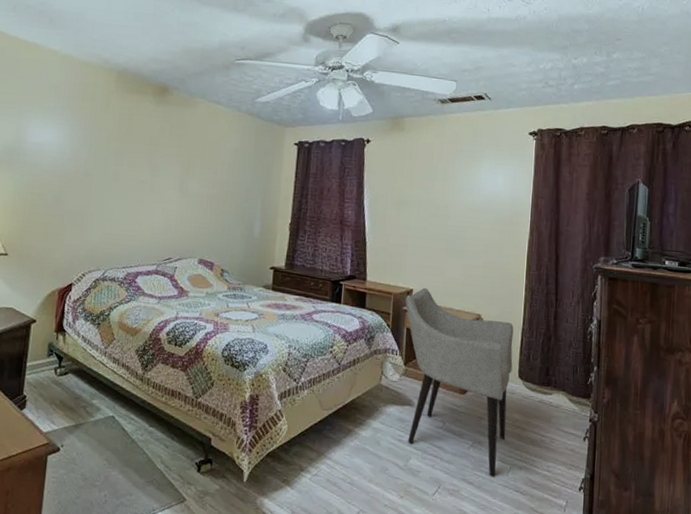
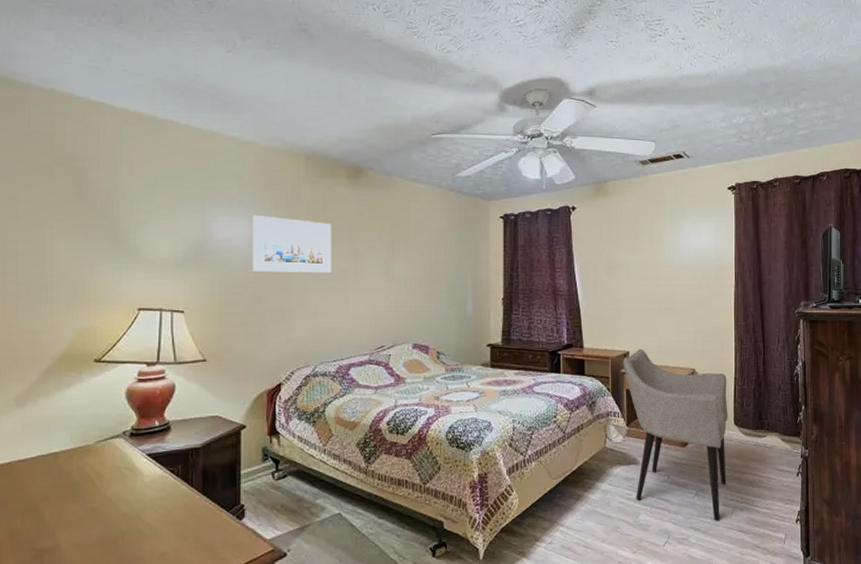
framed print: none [58,123,134,184] -> present [253,215,332,274]

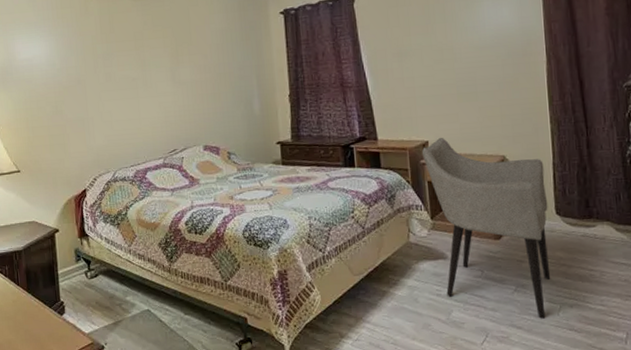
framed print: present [253,215,332,274] -> none [48,34,122,87]

